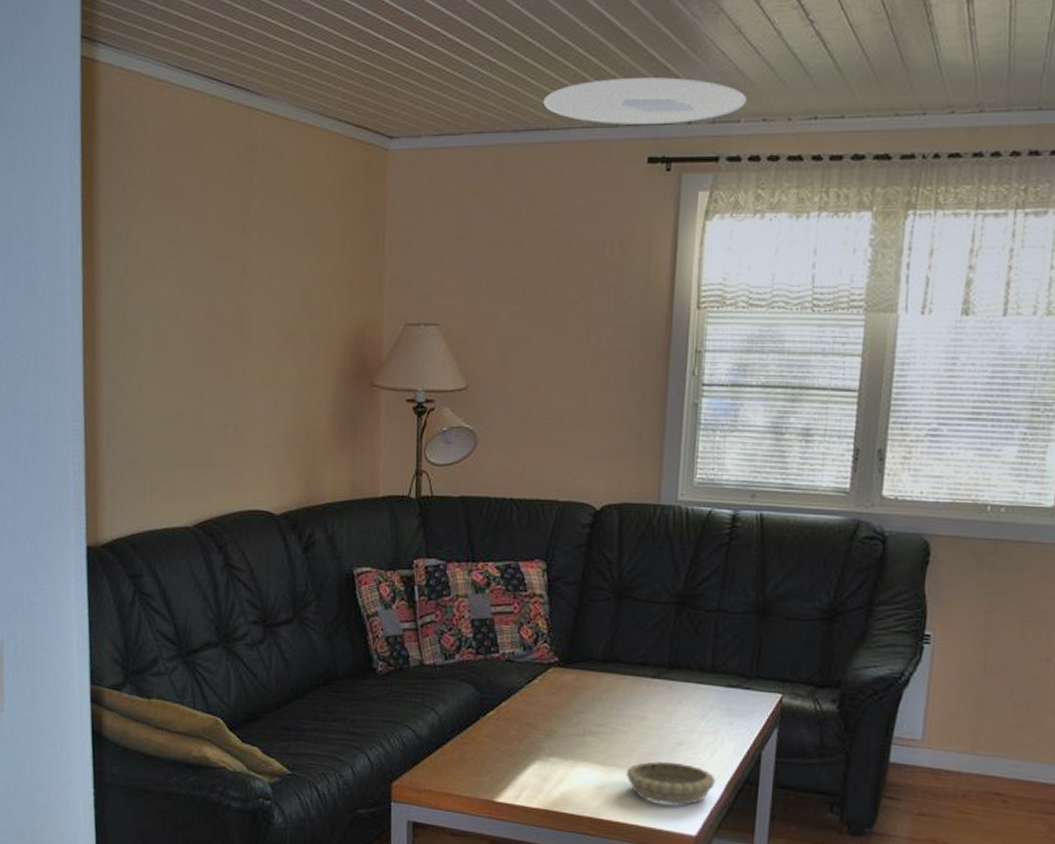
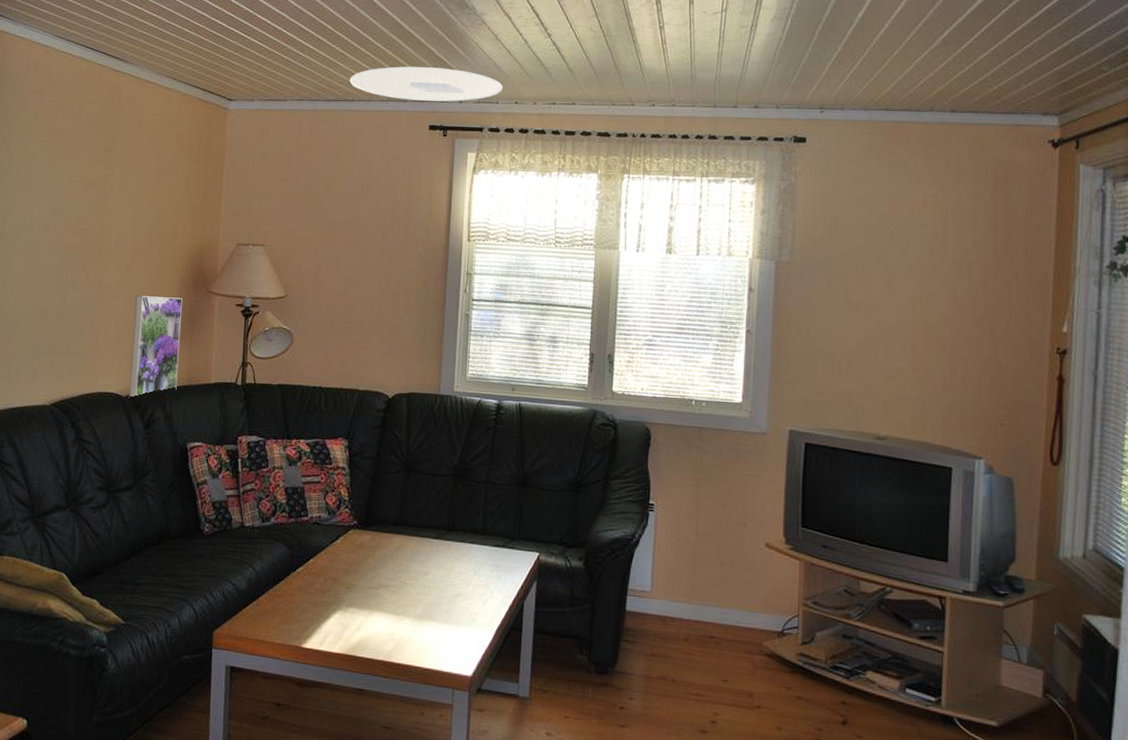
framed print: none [283,393,341,517] -> present [129,296,183,398]
decorative bowl: present [626,761,716,805] -> none [413,610,487,649]

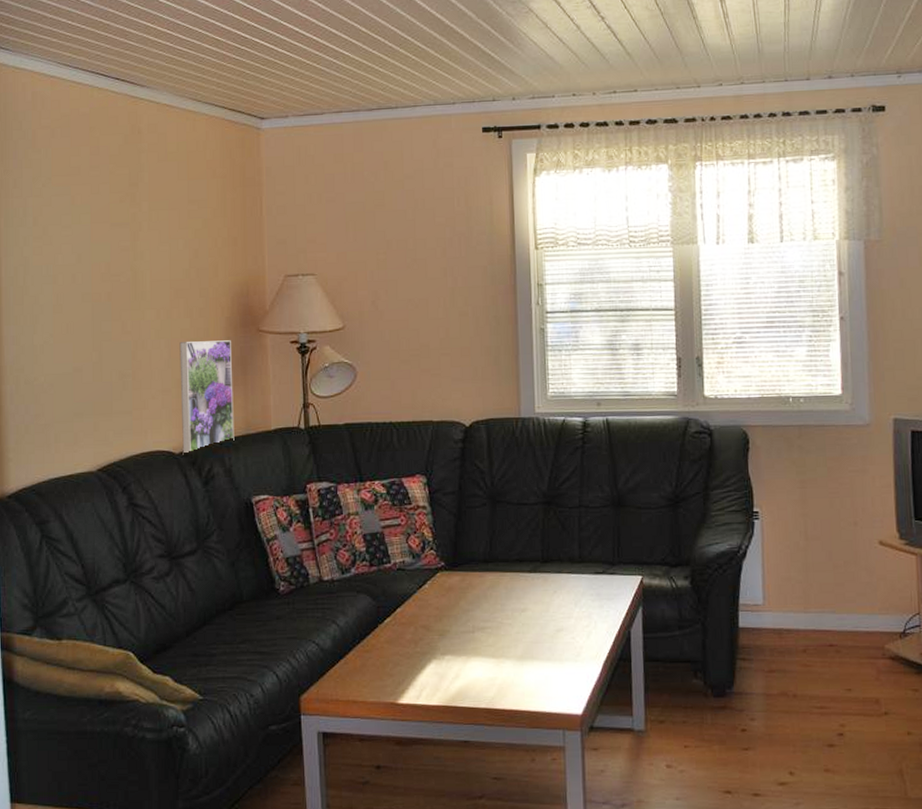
ceiling light: present [349,66,503,102] -> none [391,63,558,102]

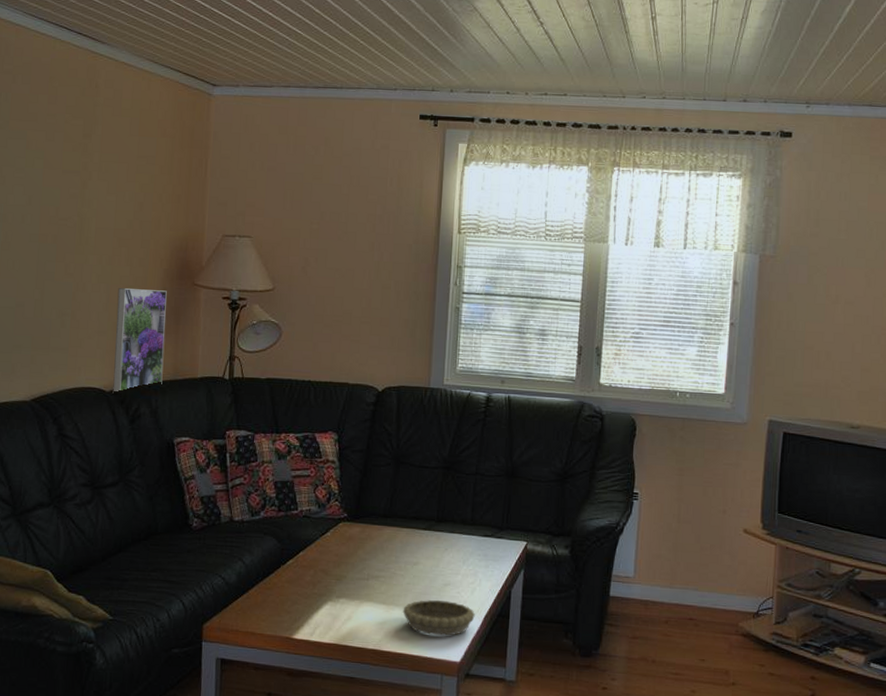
decorative bowl: none [514,647,594,687] -> present [403,599,475,636]

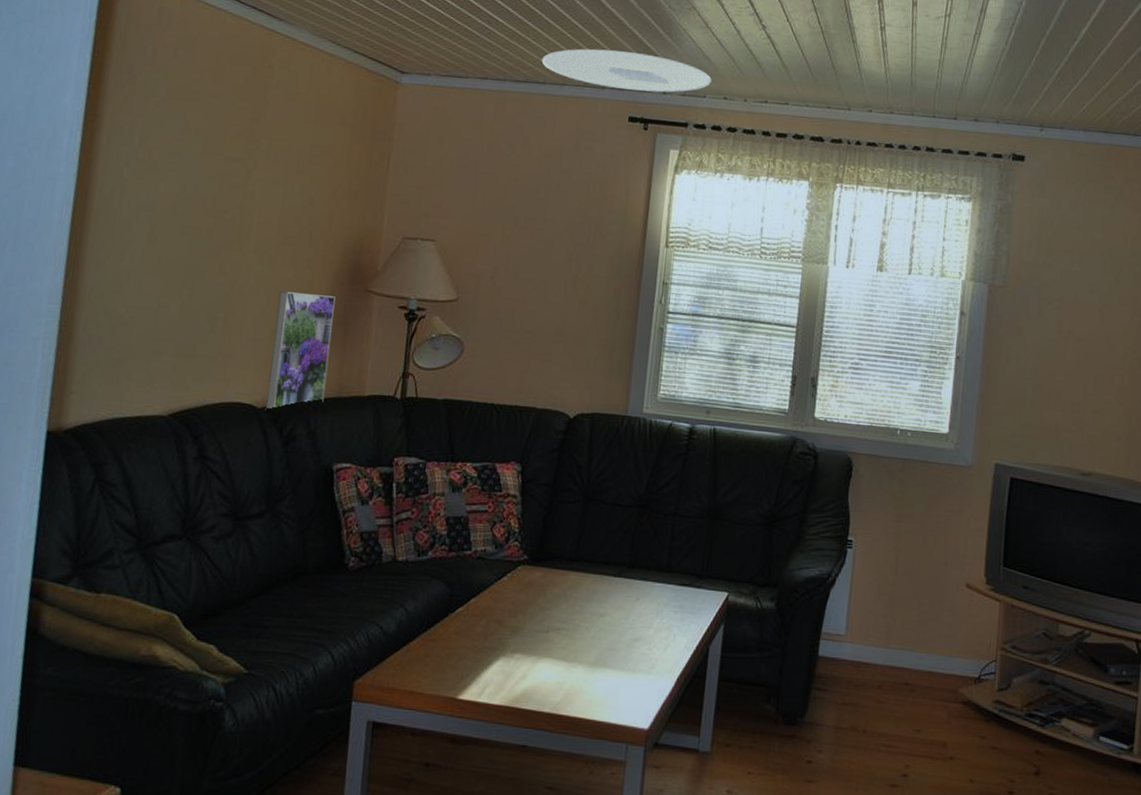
ceiling light: none [338,53,494,91] -> present [541,48,711,93]
decorative bowl: present [403,599,475,636] -> none [585,656,668,699]

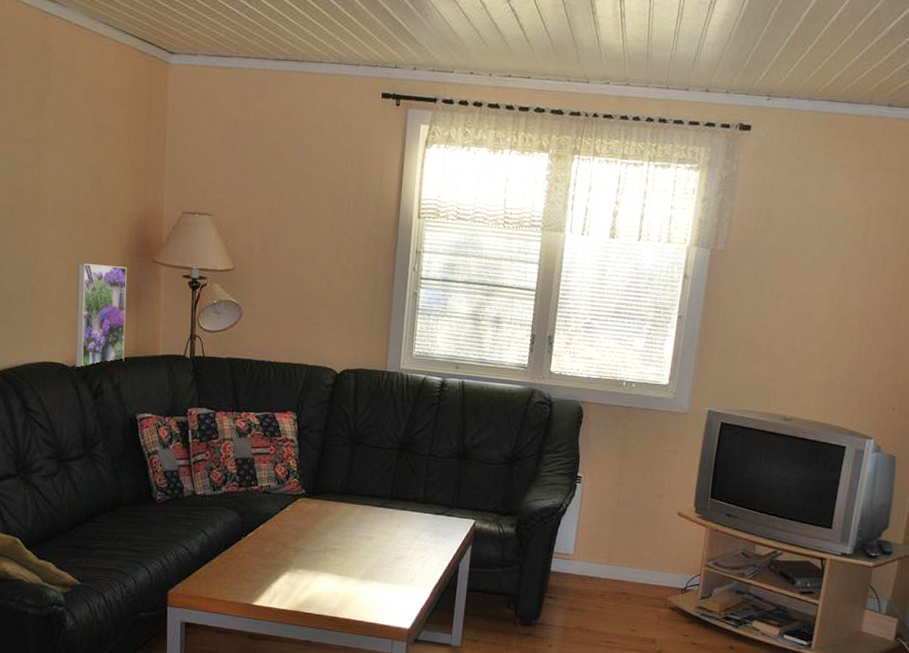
ceiling light: present [541,48,711,93] -> none [299,25,459,69]

